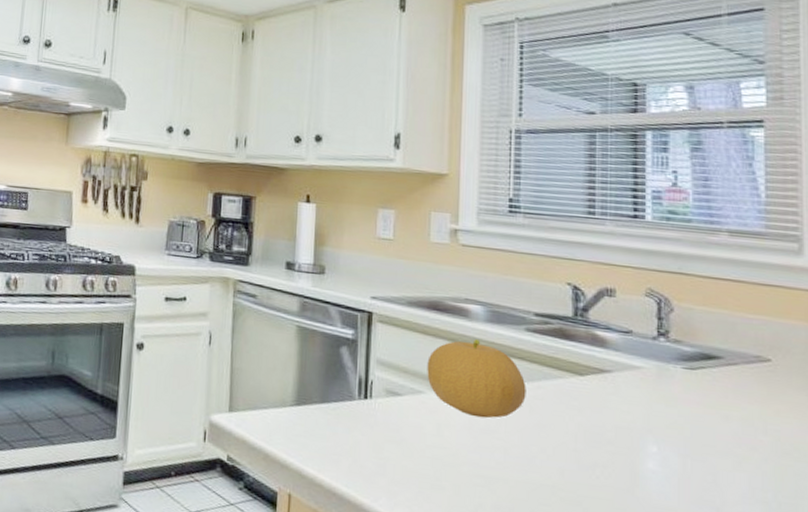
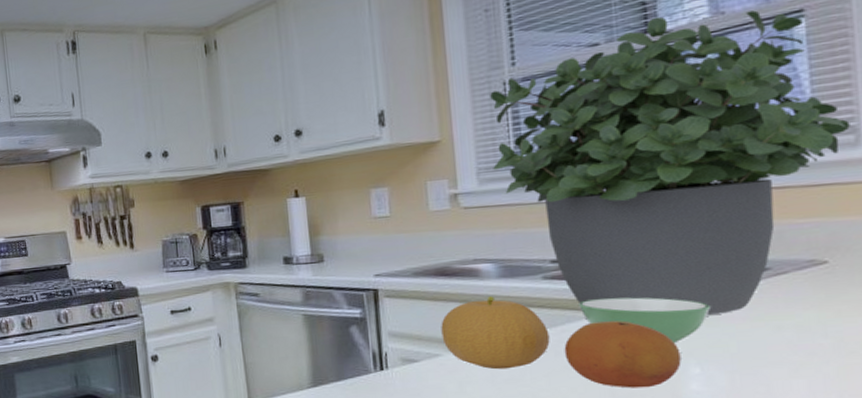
potted plant: none [492,99,795,396] -> present [490,10,850,315]
fruit: none [538,383,641,460] -> present [564,321,682,388]
bowl: none [554,359,671,418] -> present [577,297,712,344]

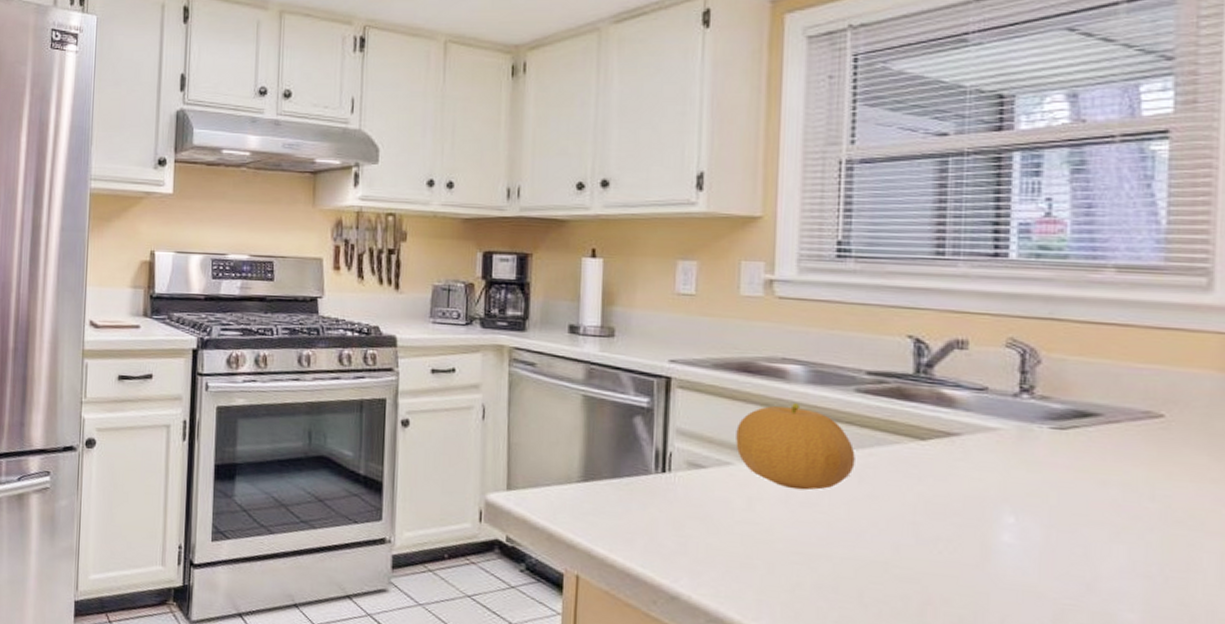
potted plant: present [490,10,850,315] -> none [816,114,1204,459]
fruit: present [564,321,682,388] -> none [869,449,996,533]
bowl: present [577,297,712,344] -> none [890,422,1035,486]

